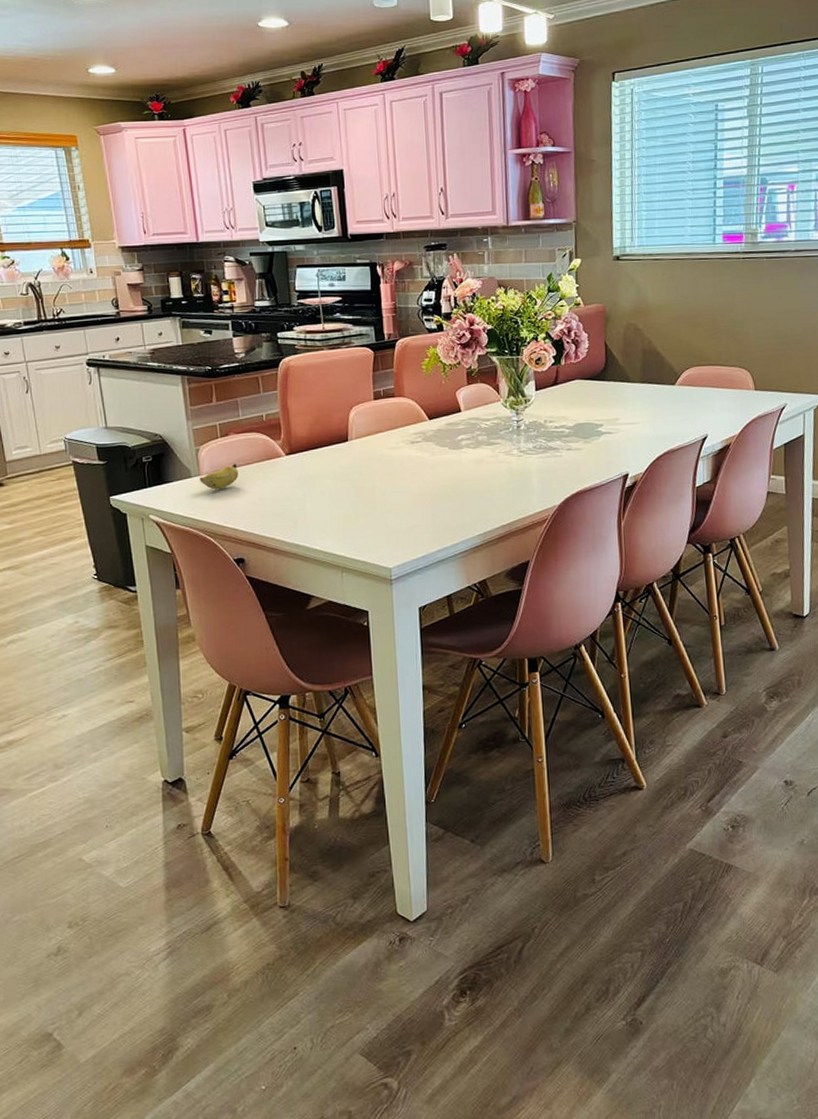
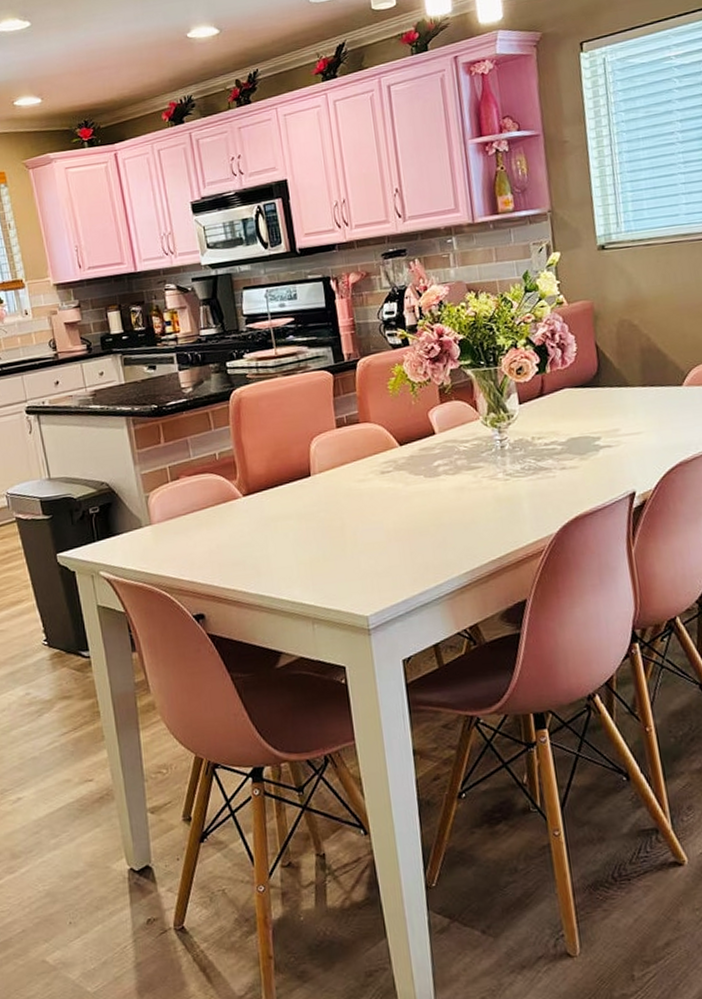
banana: present [200,464,239,490] -> none [151,509,193,540]

